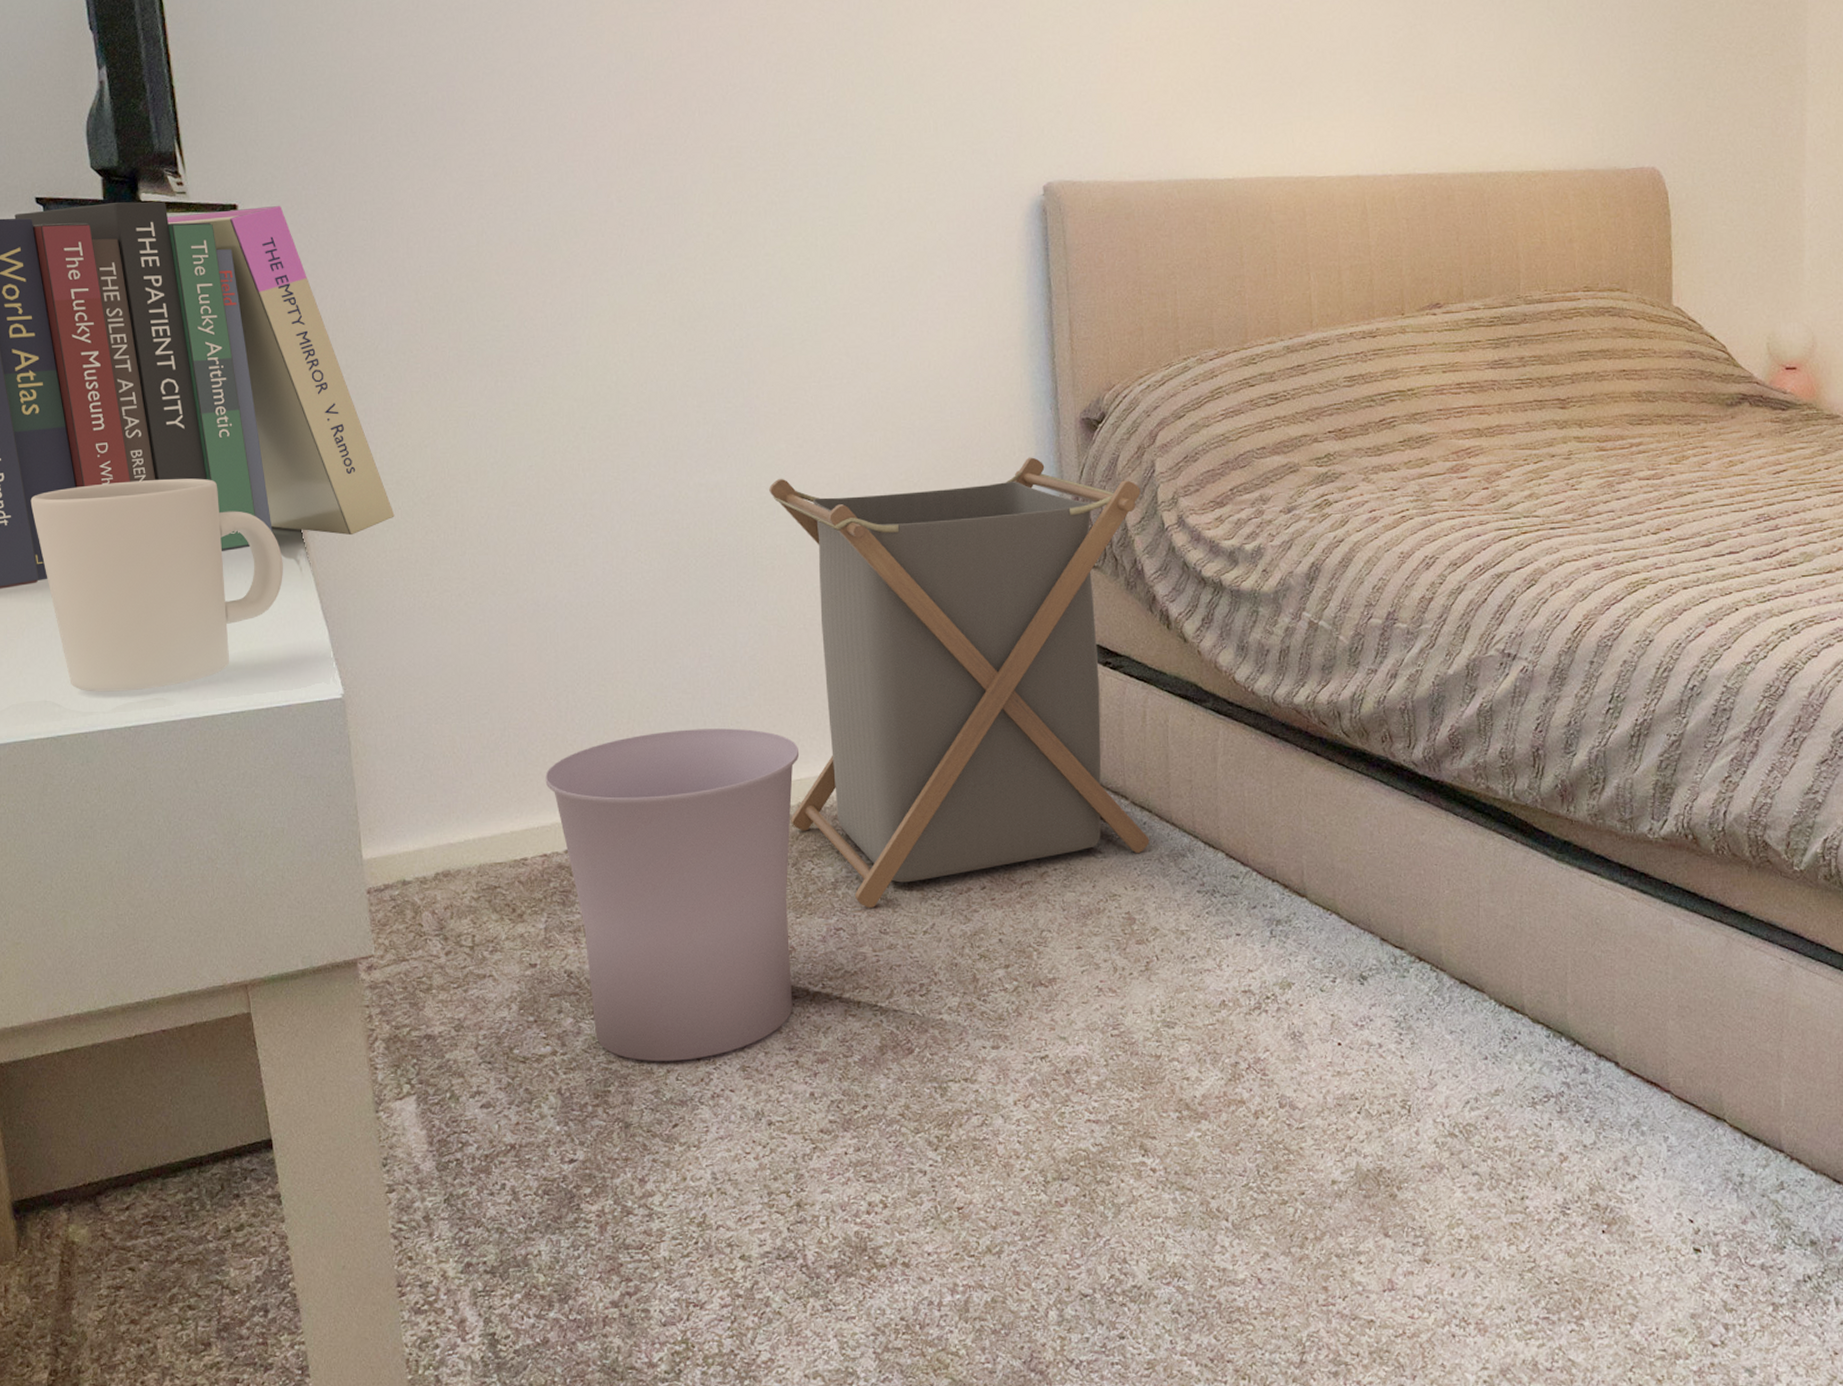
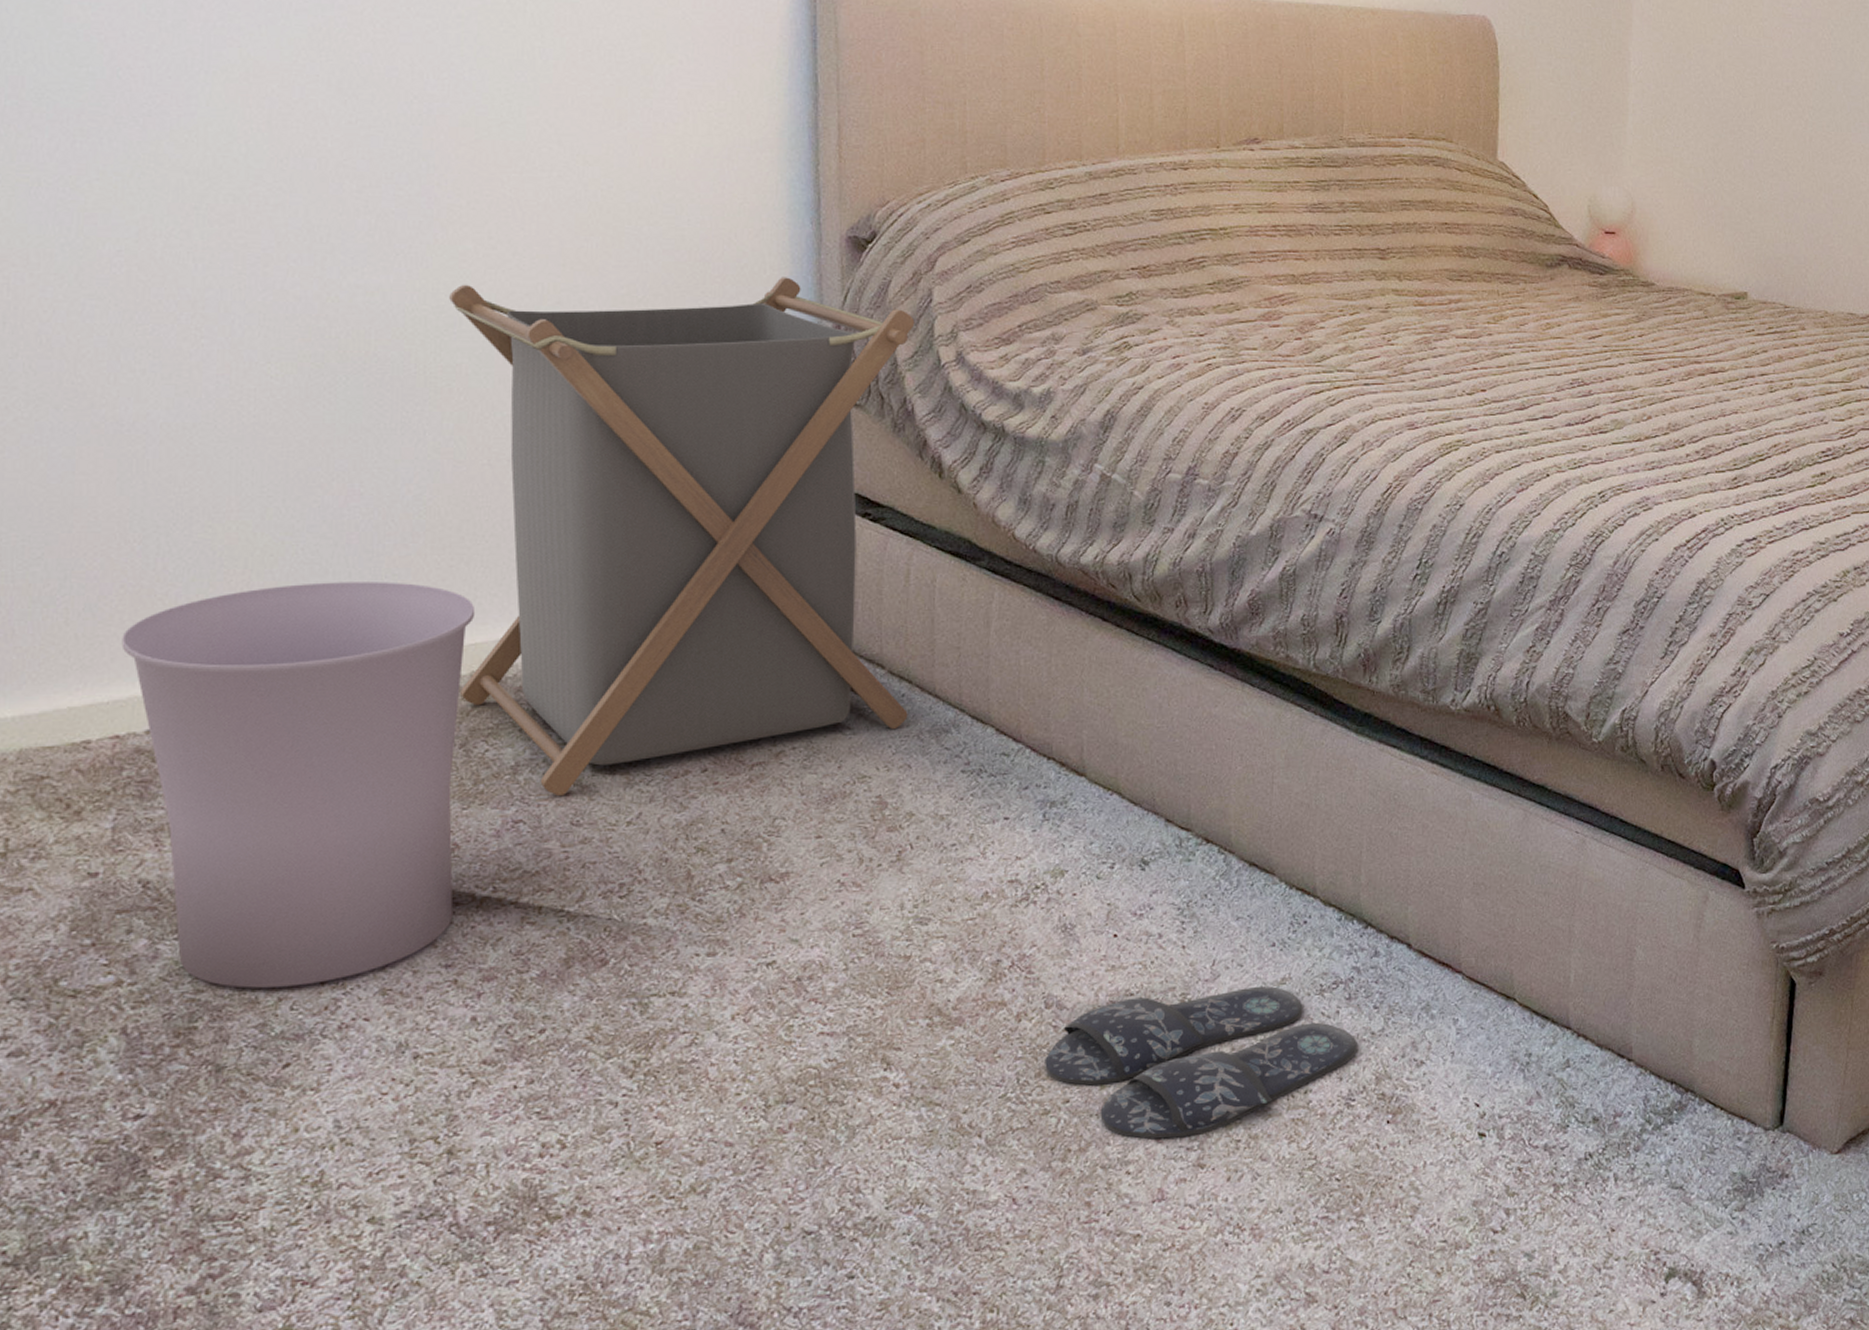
slippers: none [1281,1096,1570,1233] -> present [1045,986,1357,1139]

